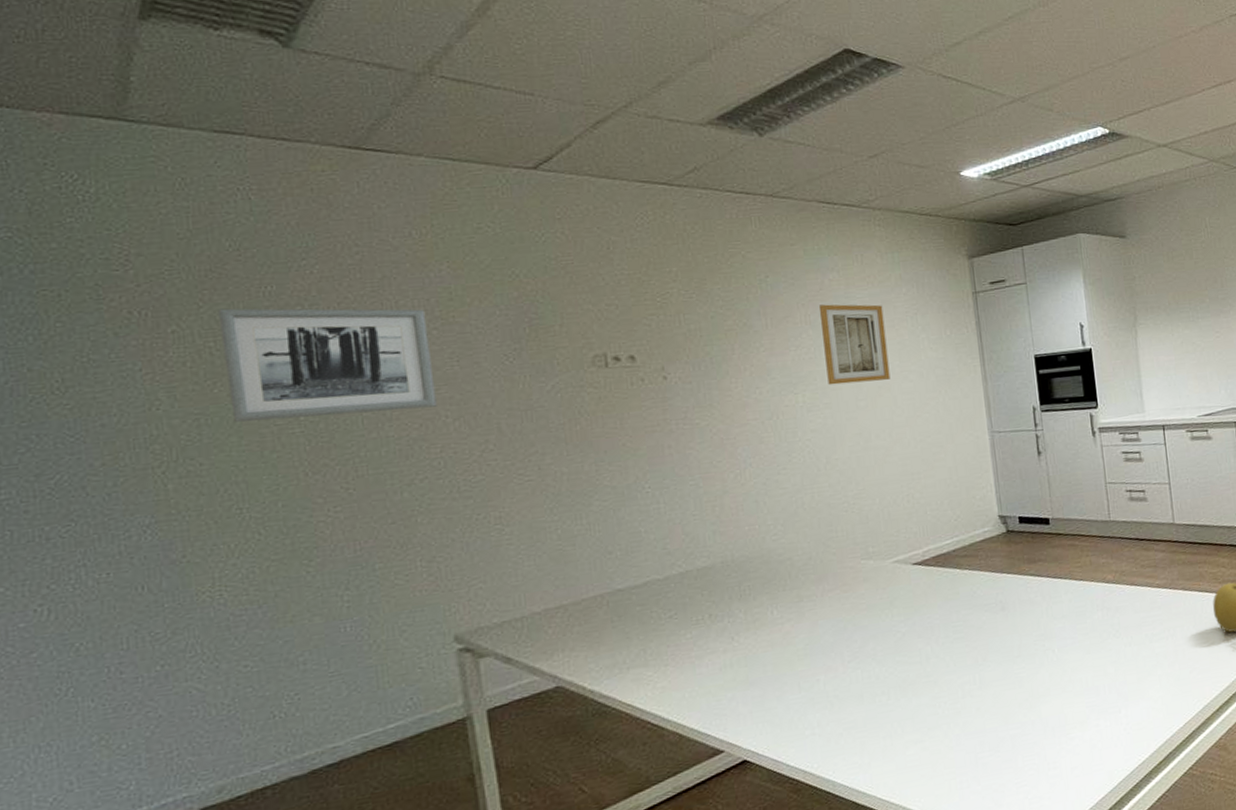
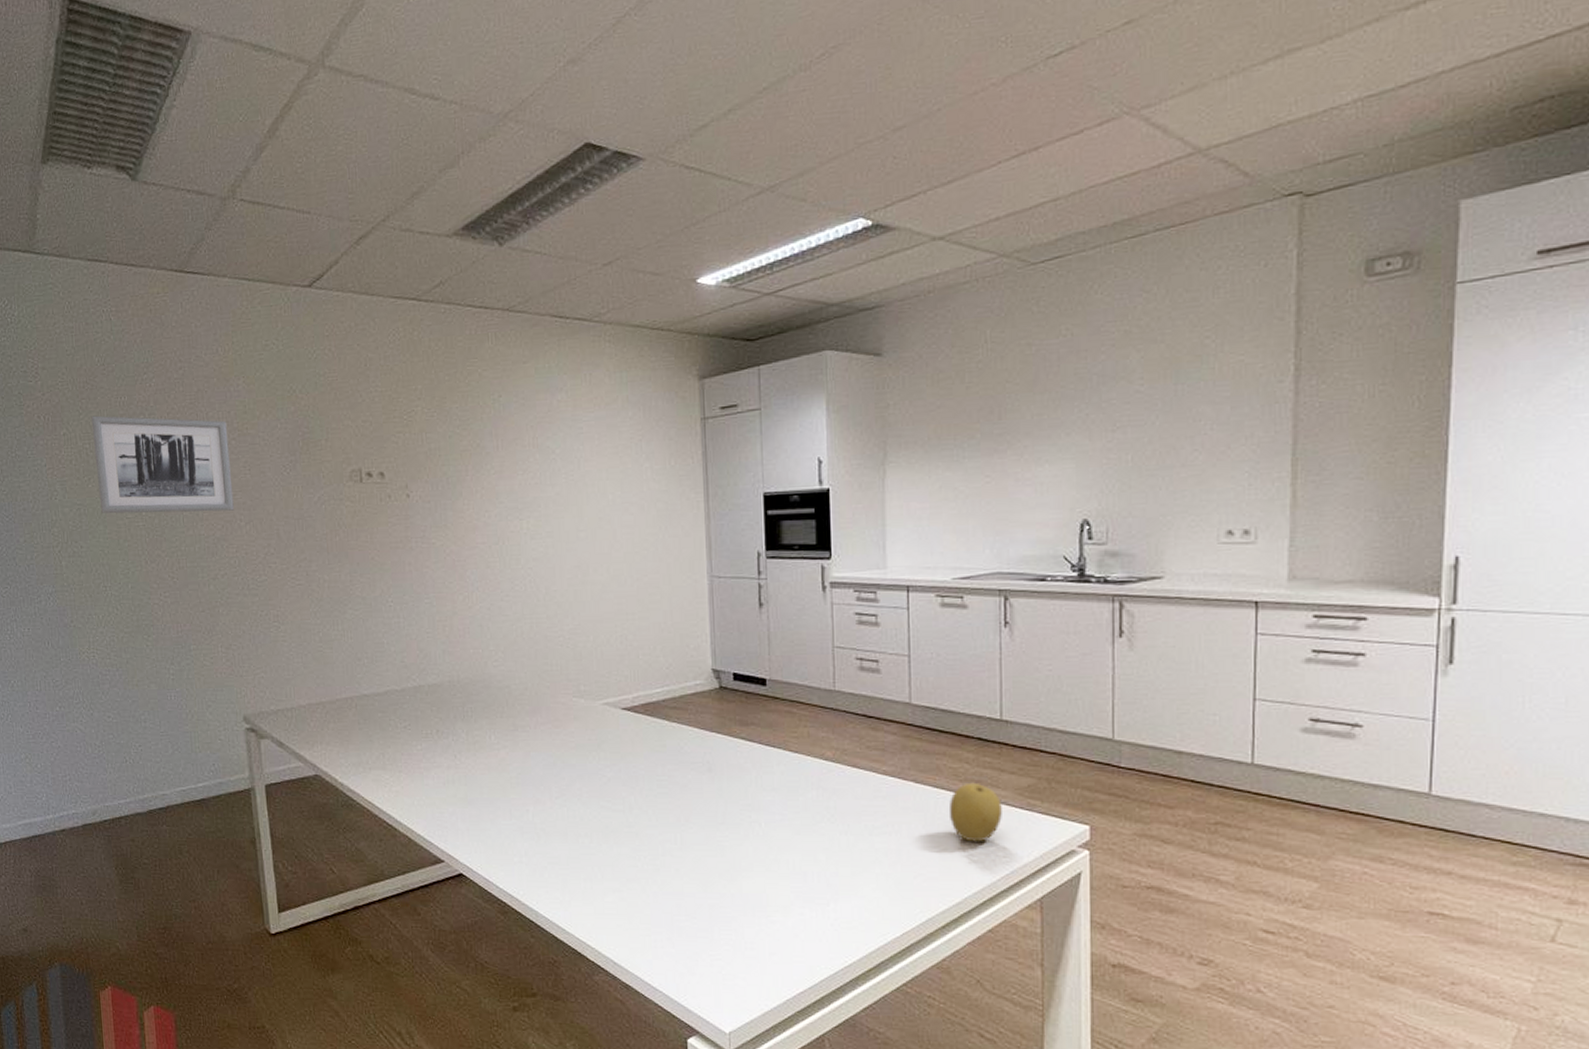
wall art: present [820,304,891,386] -> none [547,427,611,513]

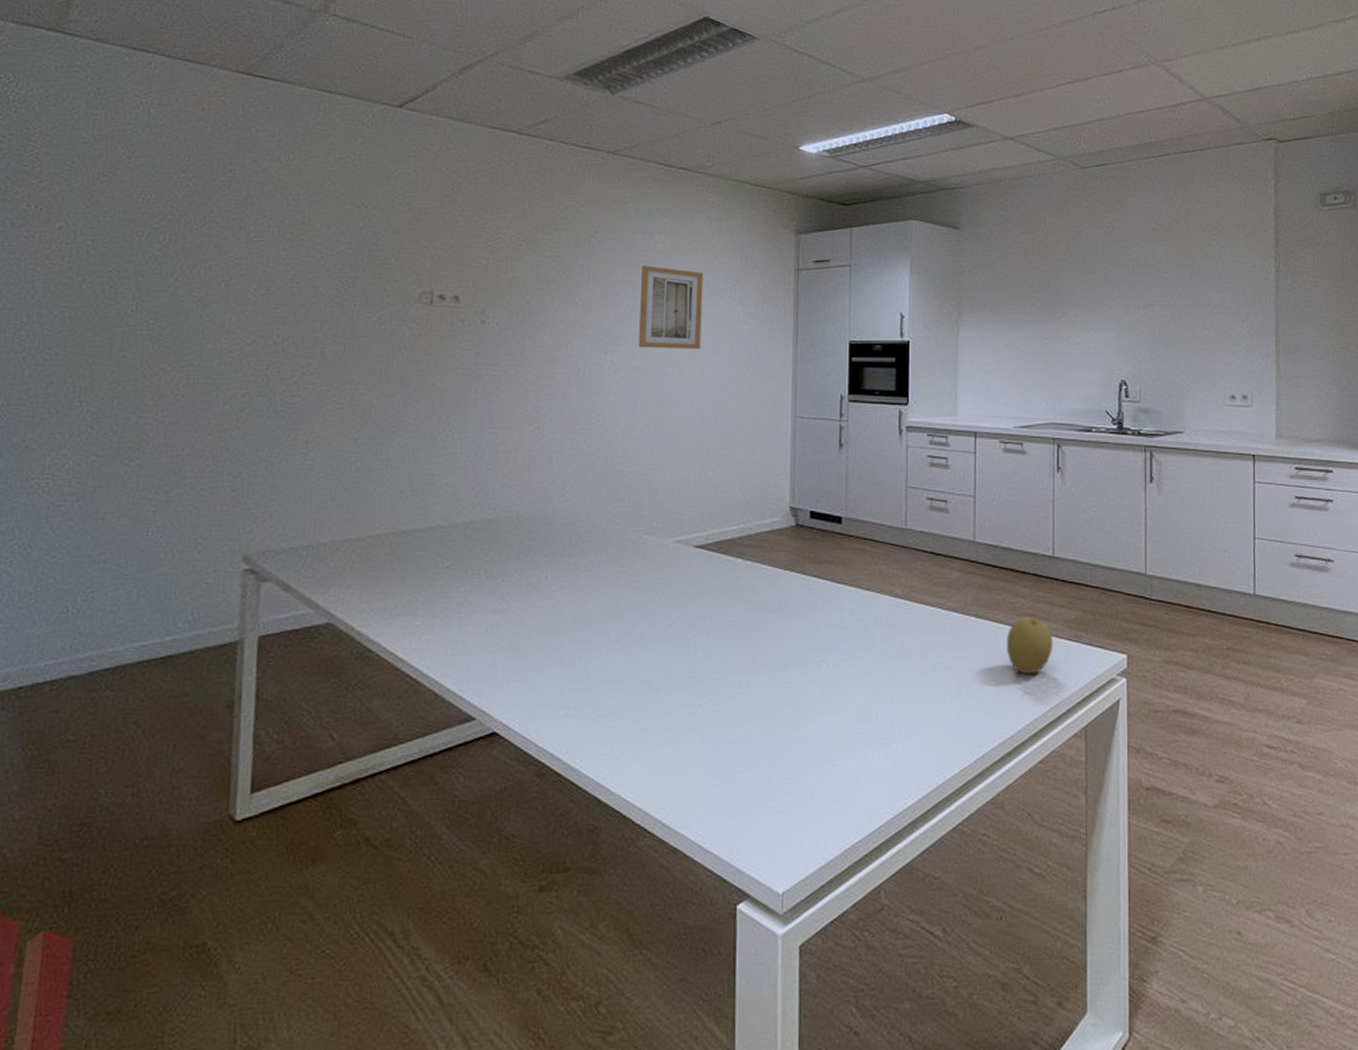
wall art: present [91,415,234,514] -> none [93,210,278,325]
wall art: none [547,427,611,513] -> present [638,265,704,349]

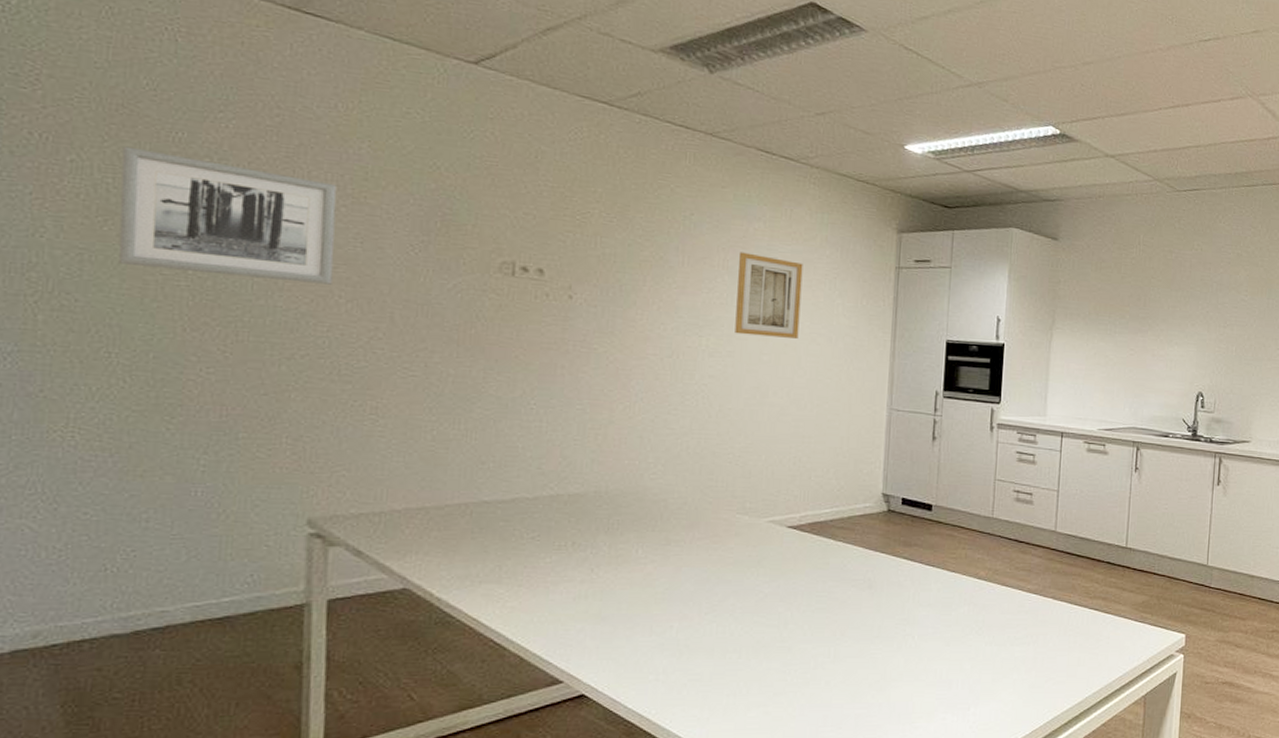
wall art: none [93,210,278,325] -> present [118,146,337,285]
fruit: present [1006,616,1053,674] -> none [1079,599,1121,650]

